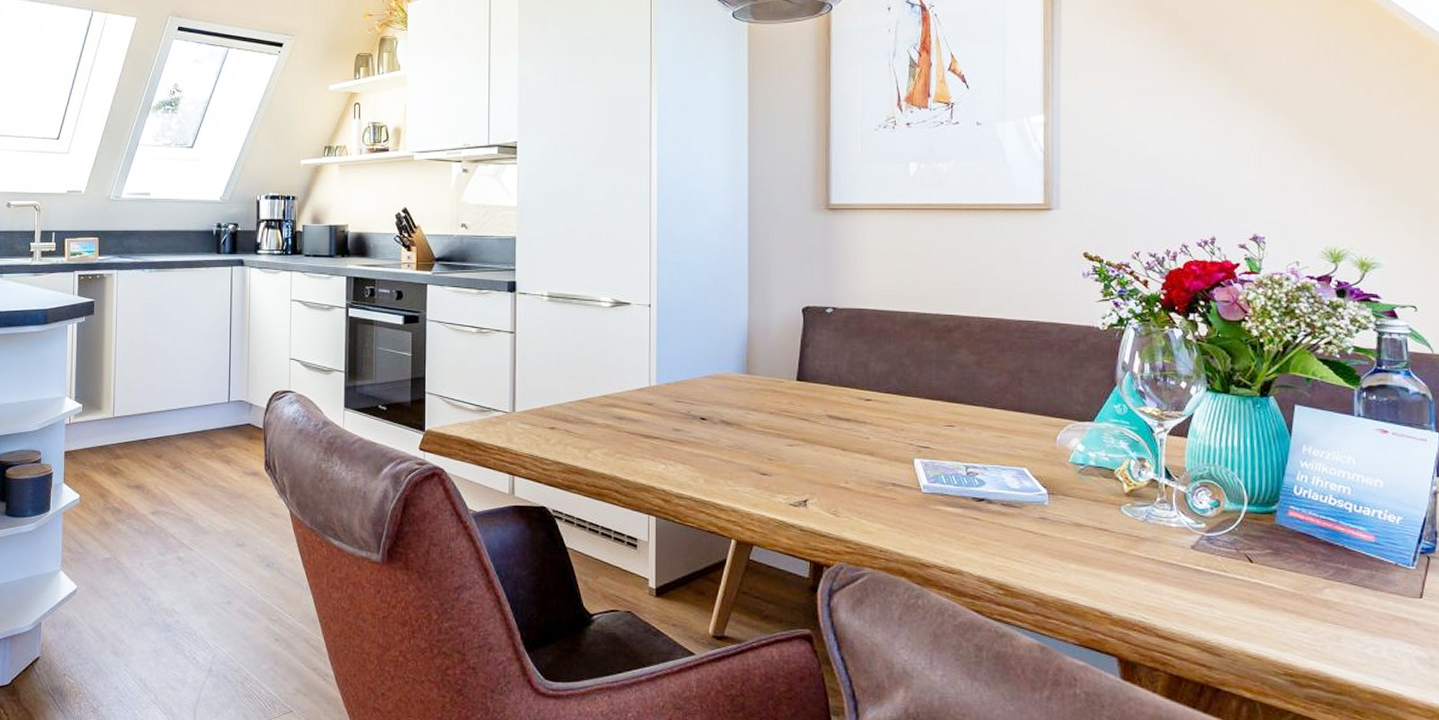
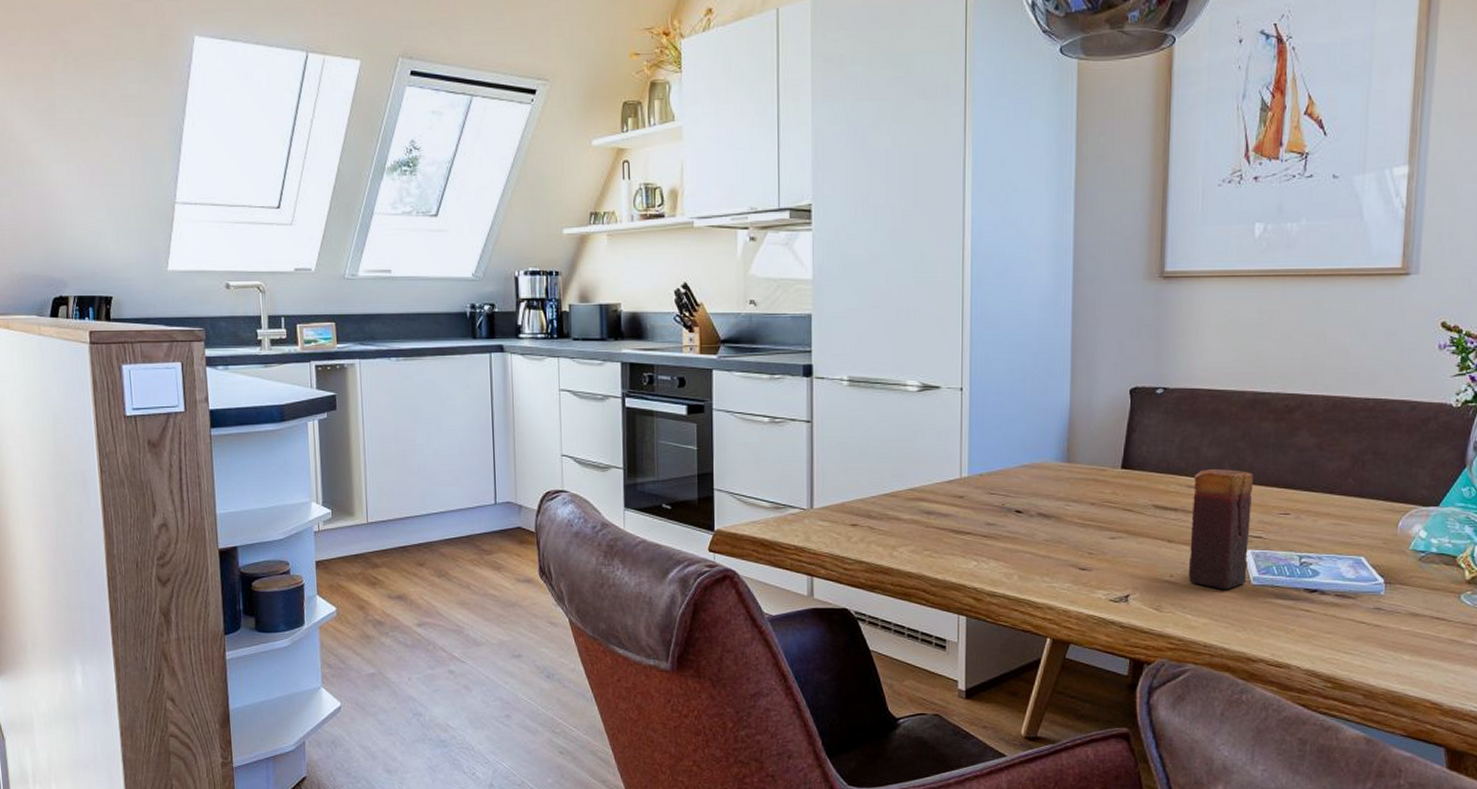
candle: none [862,382,919,497] -> present [1188,468,1254,590]

